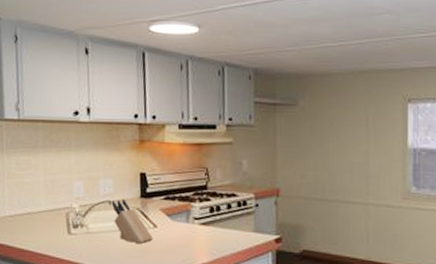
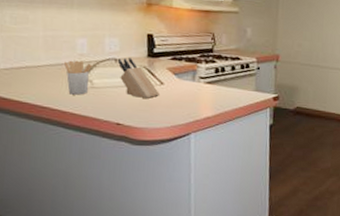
utensil holder: none [62,204,88,241] -> present [64,60,92,95]

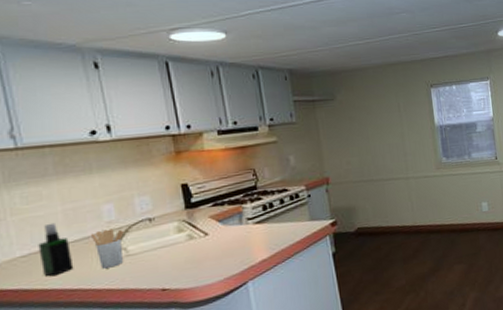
spray bottle: none [19,45,47,92] -> present [38,222,74,277]
knife block: present [118,57,161,98] -> none [153,212,207,256]

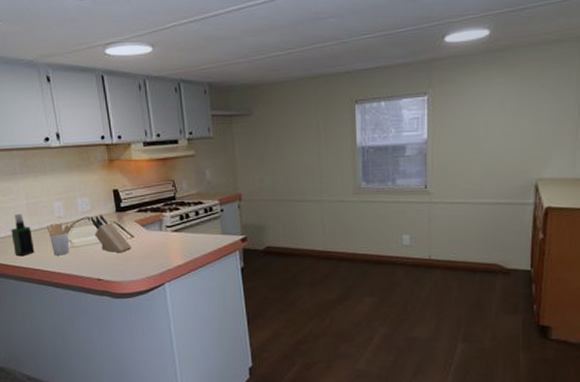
knife block: none [153,212,207,256] -> present [91,214,132,253]

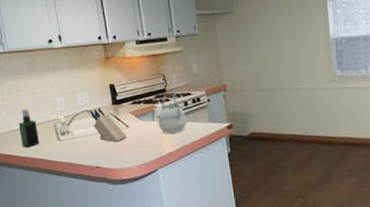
utensil holder: present [46,223,70,256] -> none [50,116,71,146]
kettle: none [165,199,199,245] -> present [157,91,188,134]

